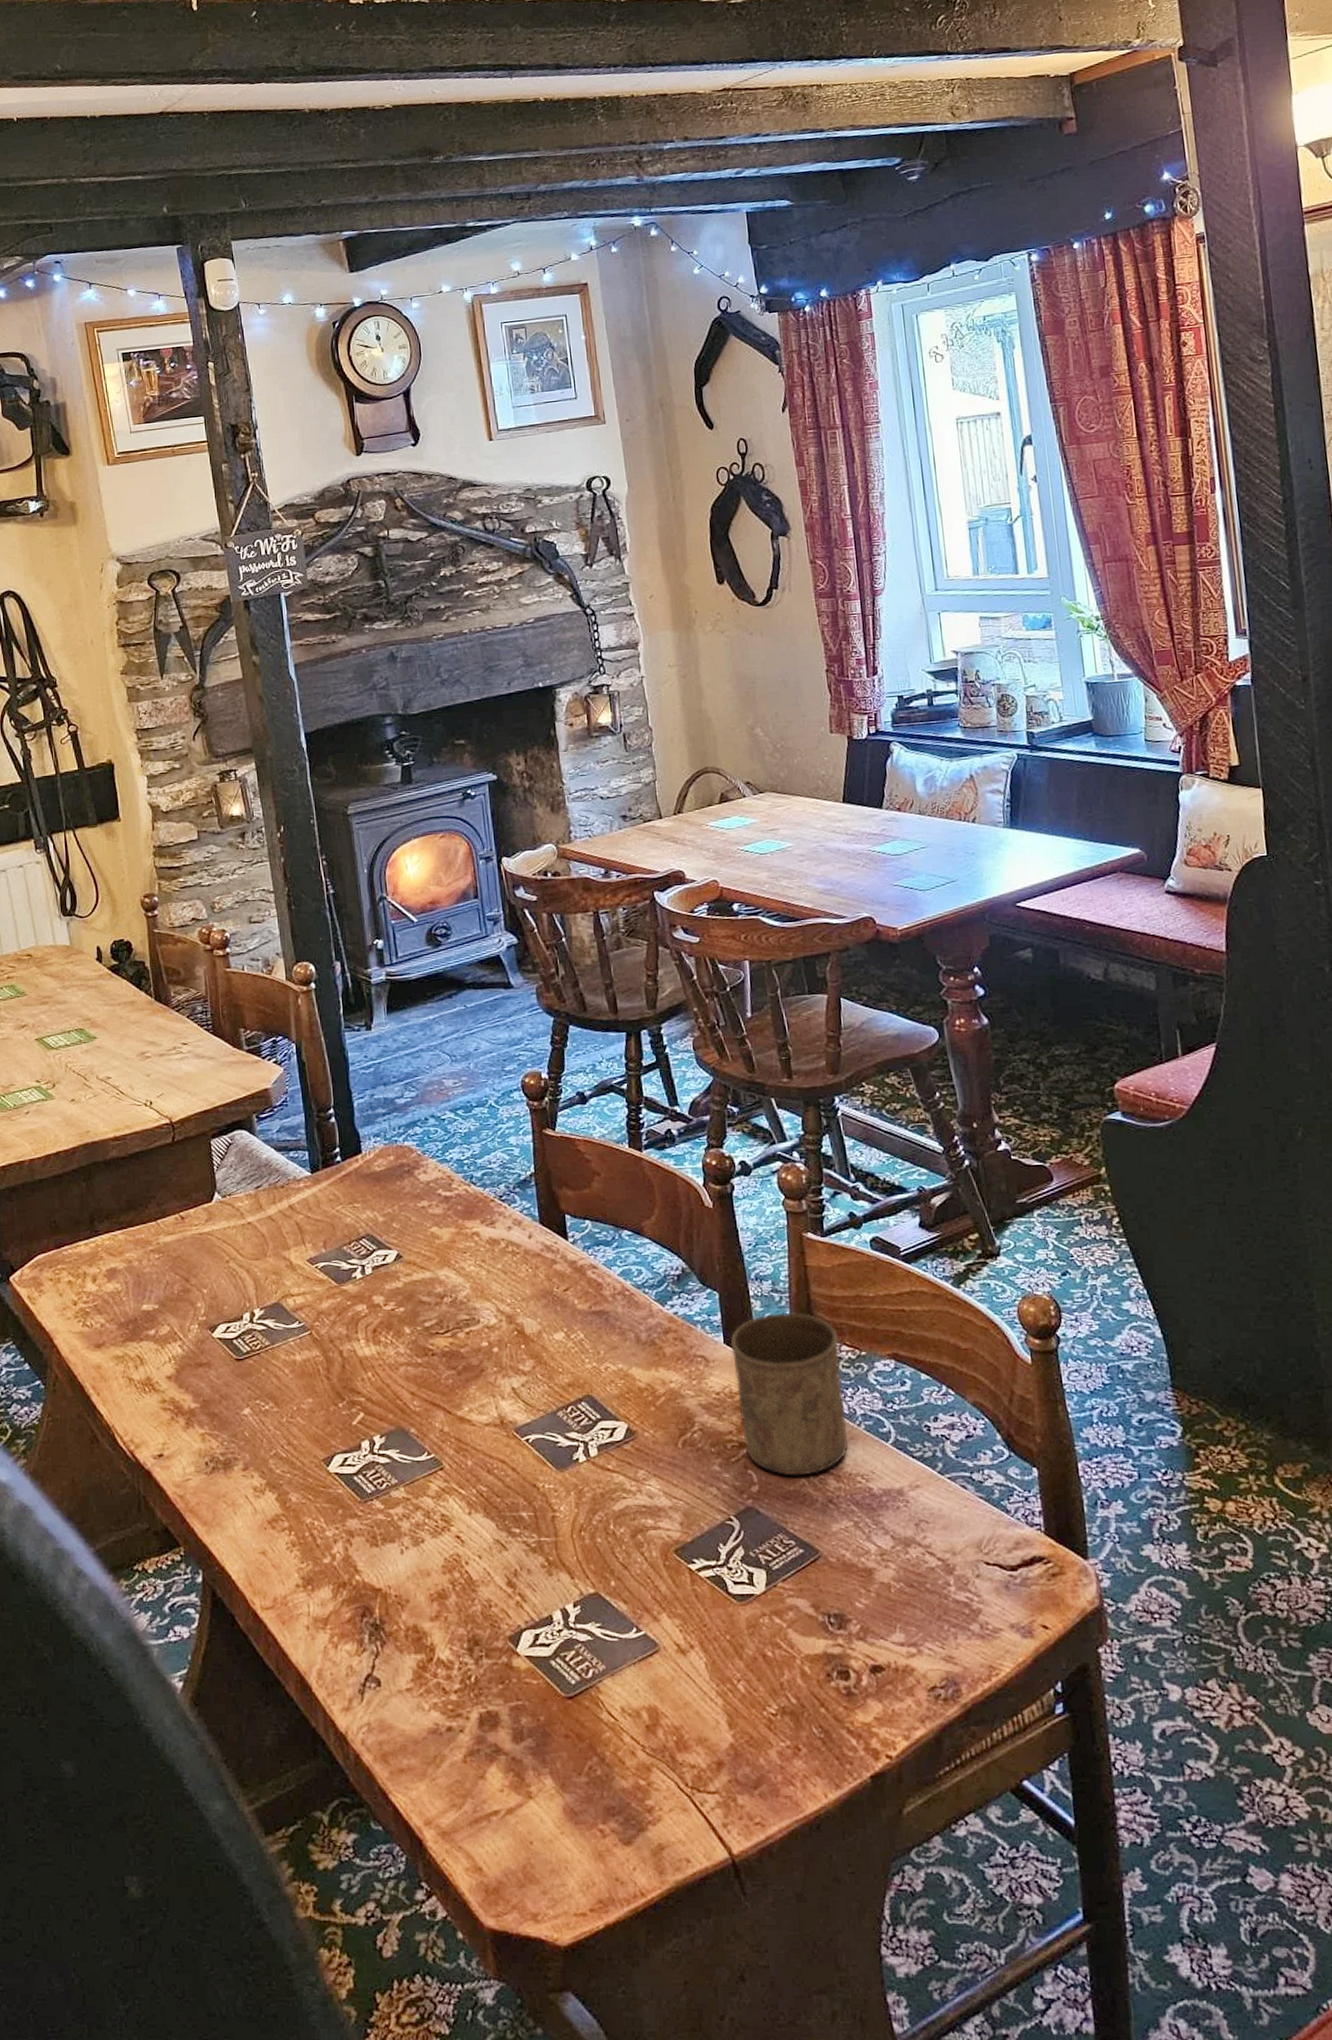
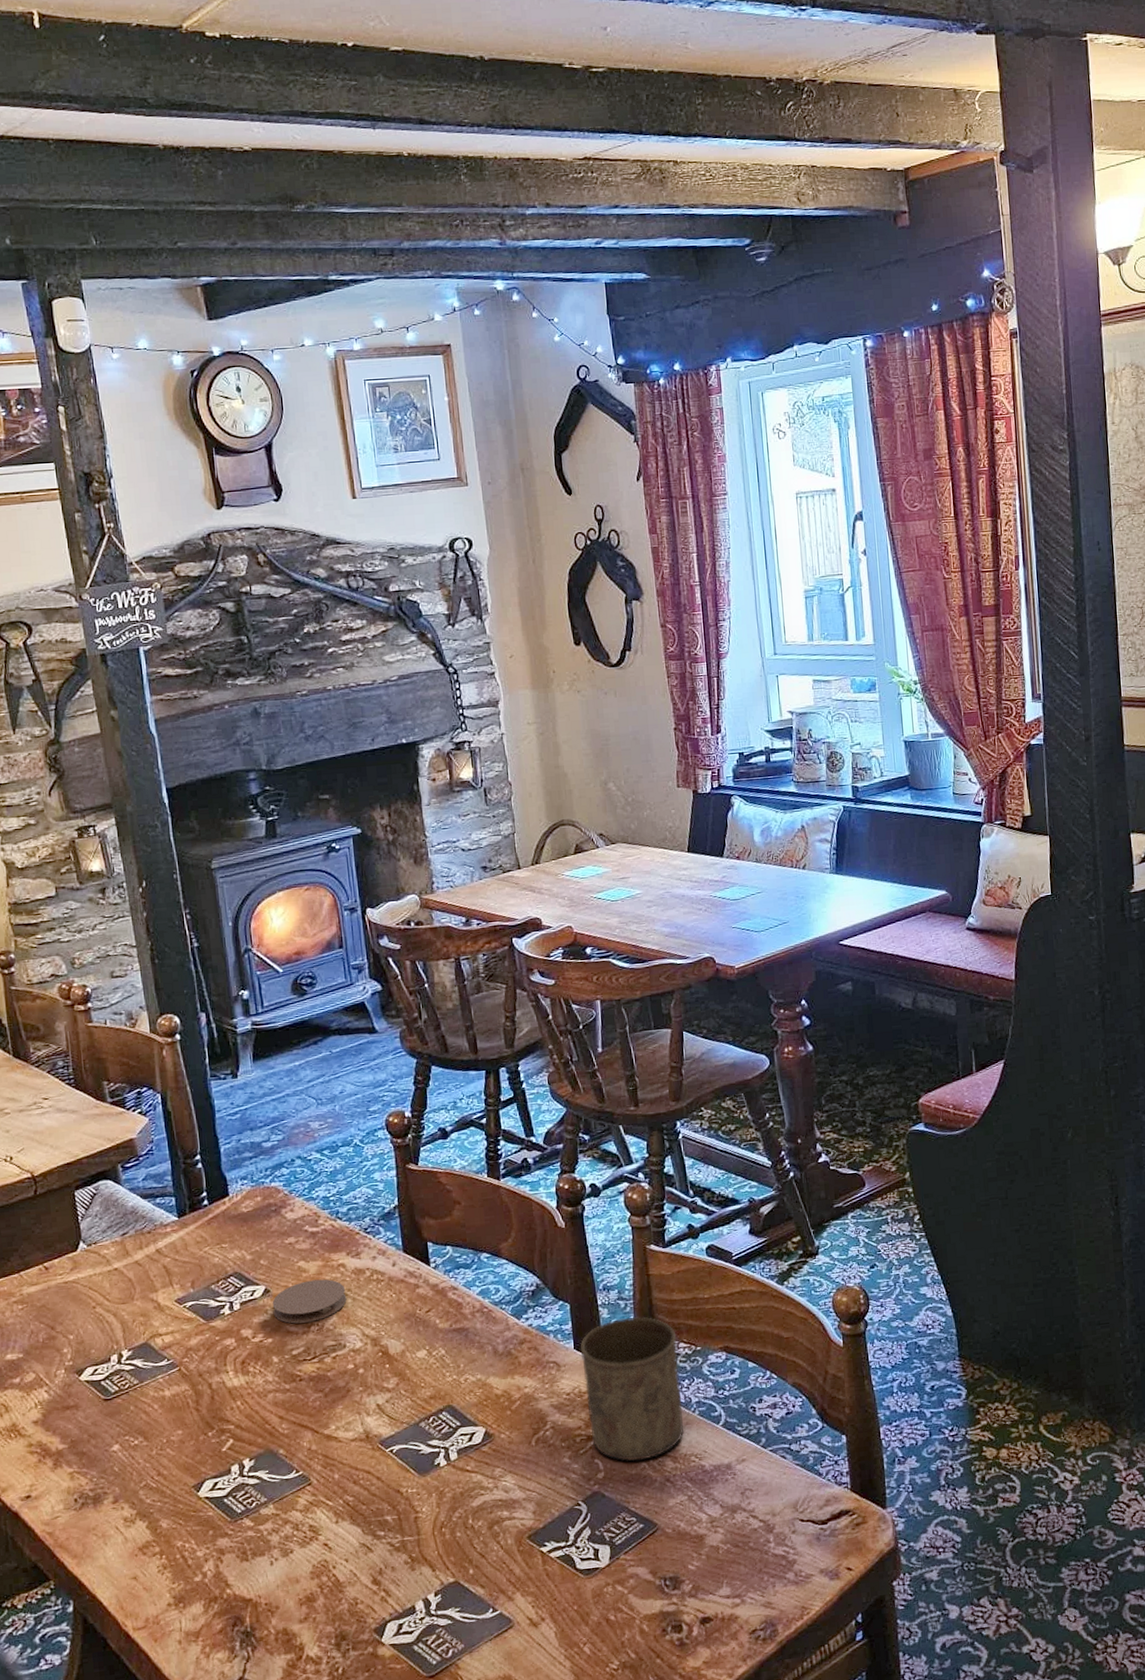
coaster: none [404,1247,481,1293] -> present [272,1279,347,1324]

